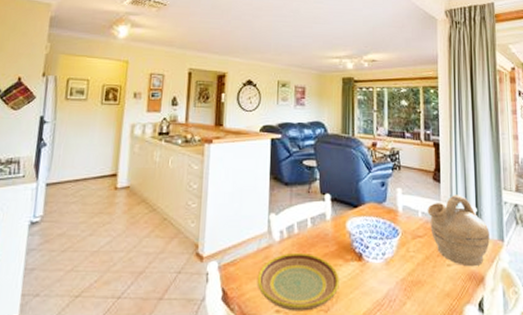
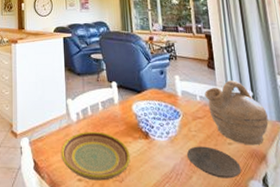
plate: none [403,268,458,304] -> present [187,146,242,179]

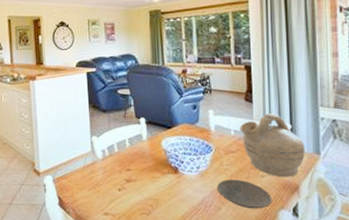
plate: present [61,131,131,181] -> none [86,167,158,214]

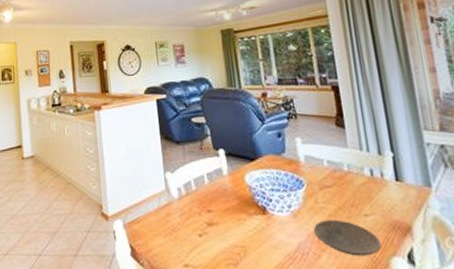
teapot: present [240,113,305,178] -> none [333,139,414,216]

